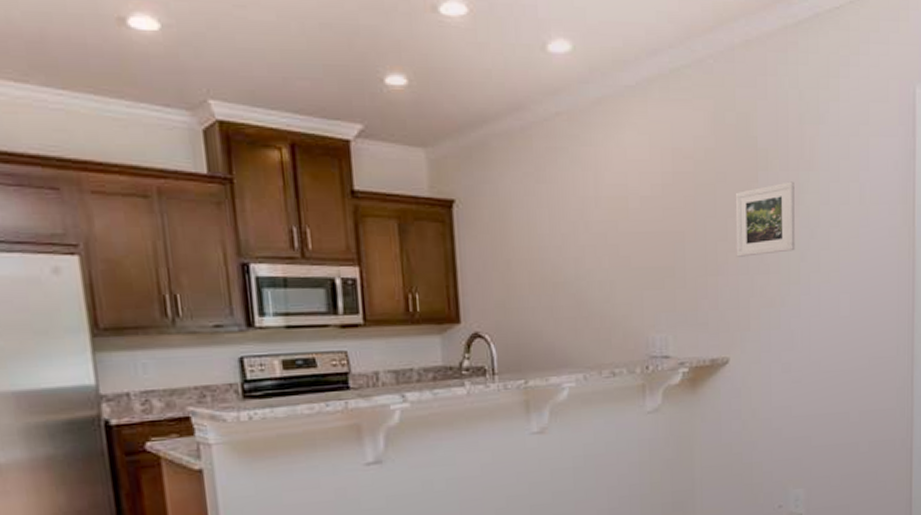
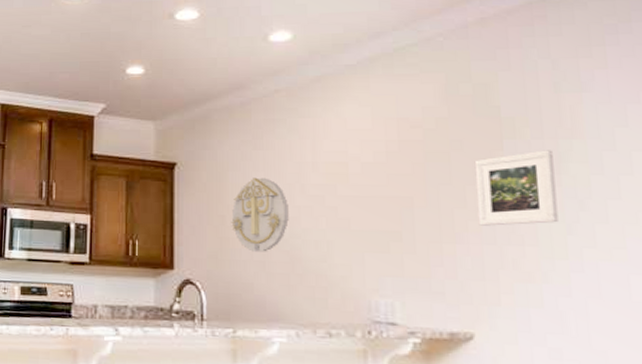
wall decoration: none [517,215,574,297] -> present [231,177,289,252]

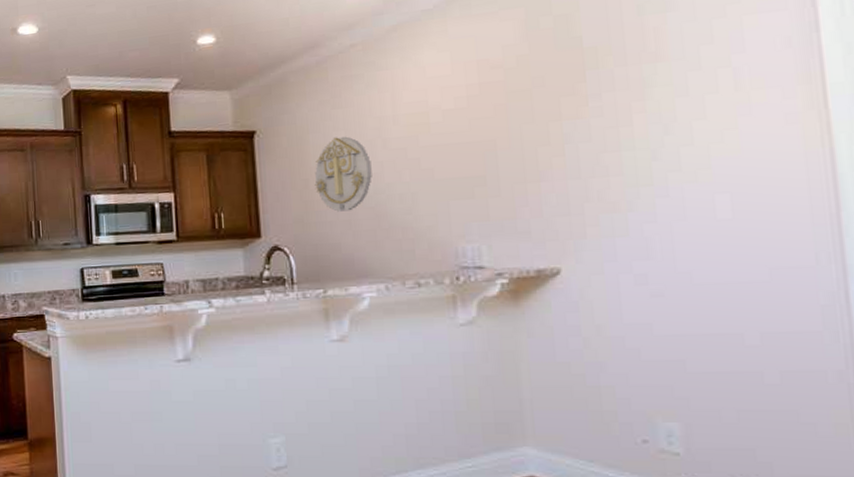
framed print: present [474,150,558,226] -> none [557,76,643,161]

